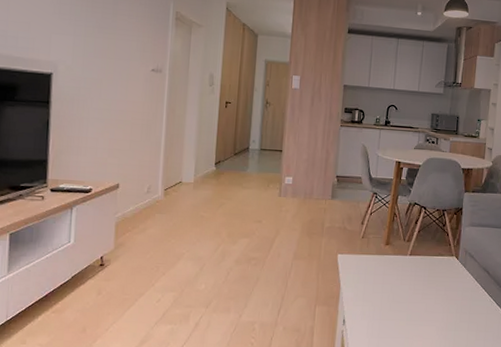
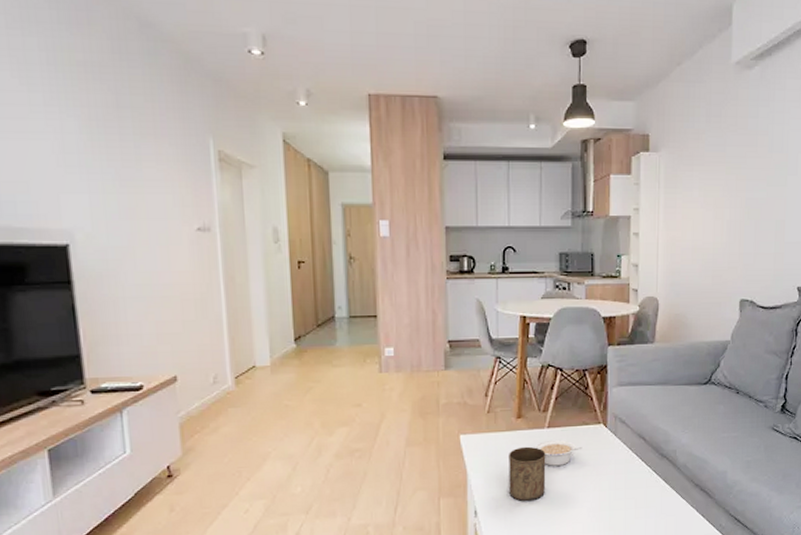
cup: none [373,269,407,316] -> present [509,446,546,502]
legume: none [398,265,437,288] -> present [535,439,583,466]

